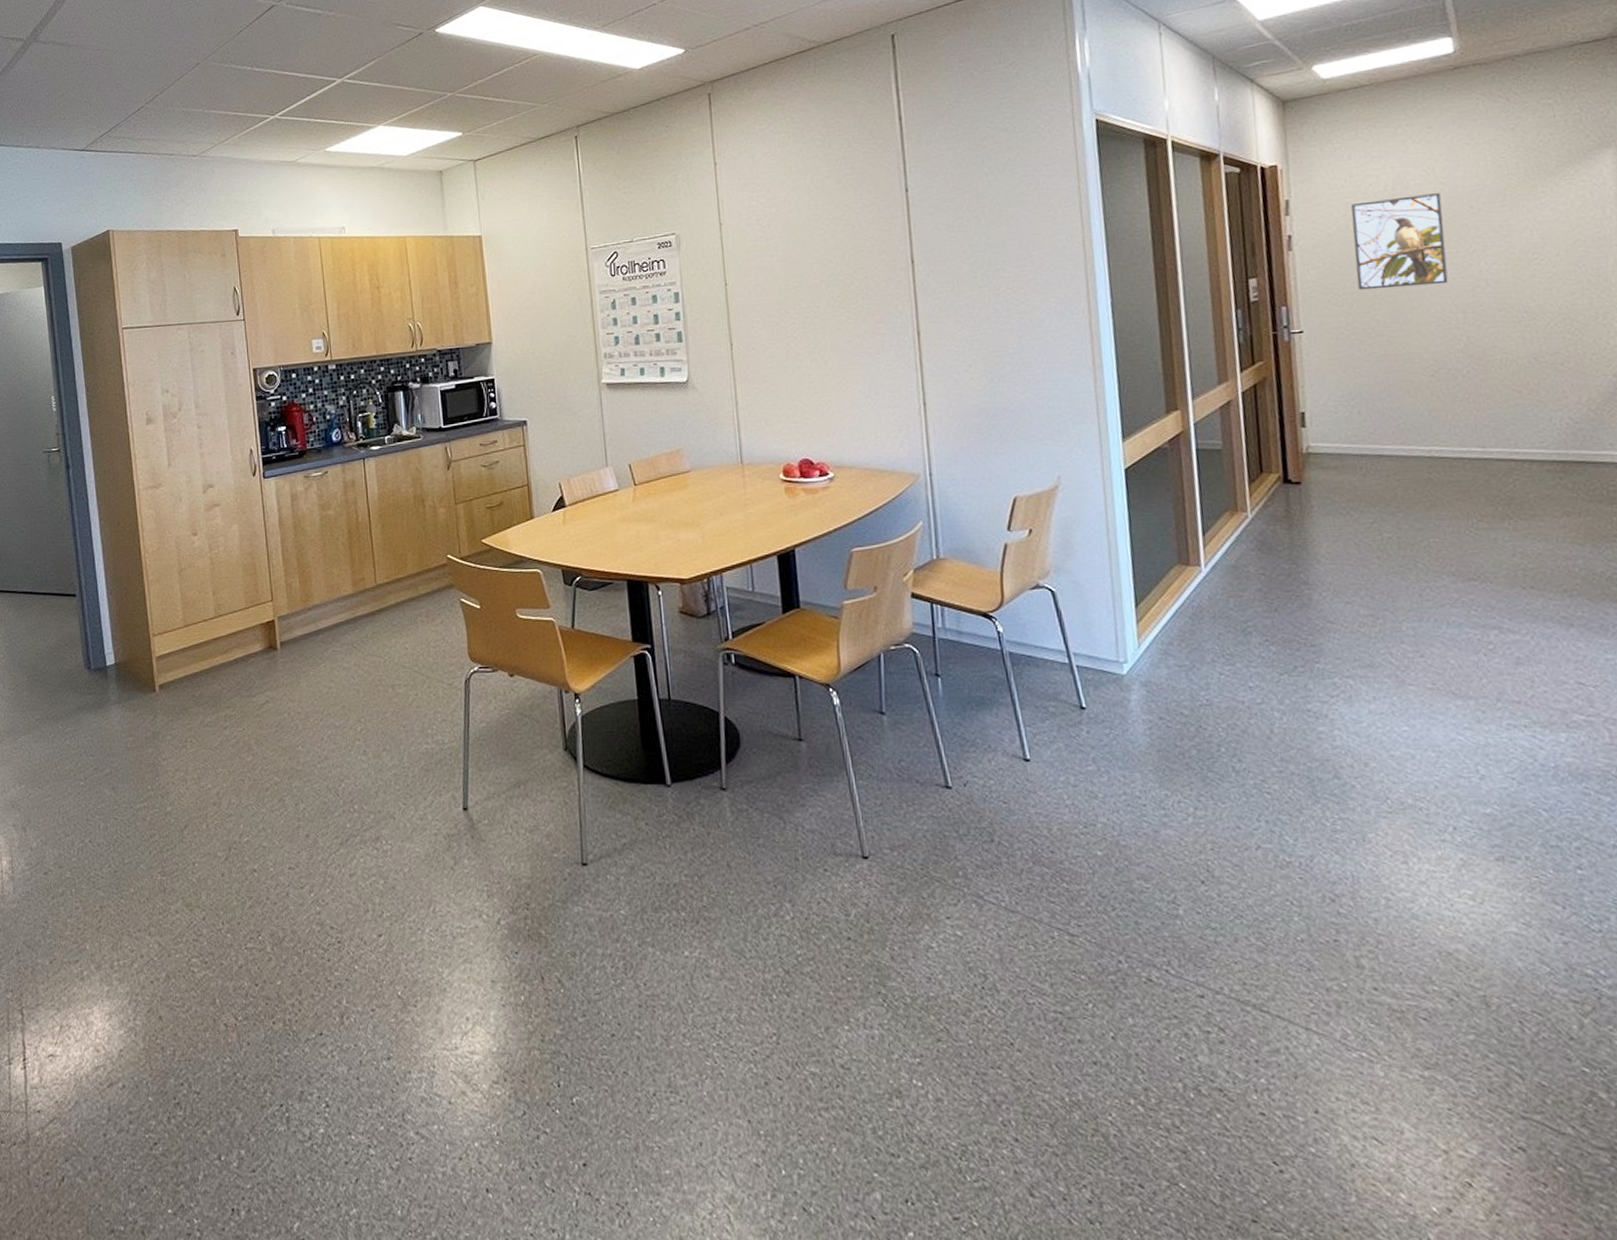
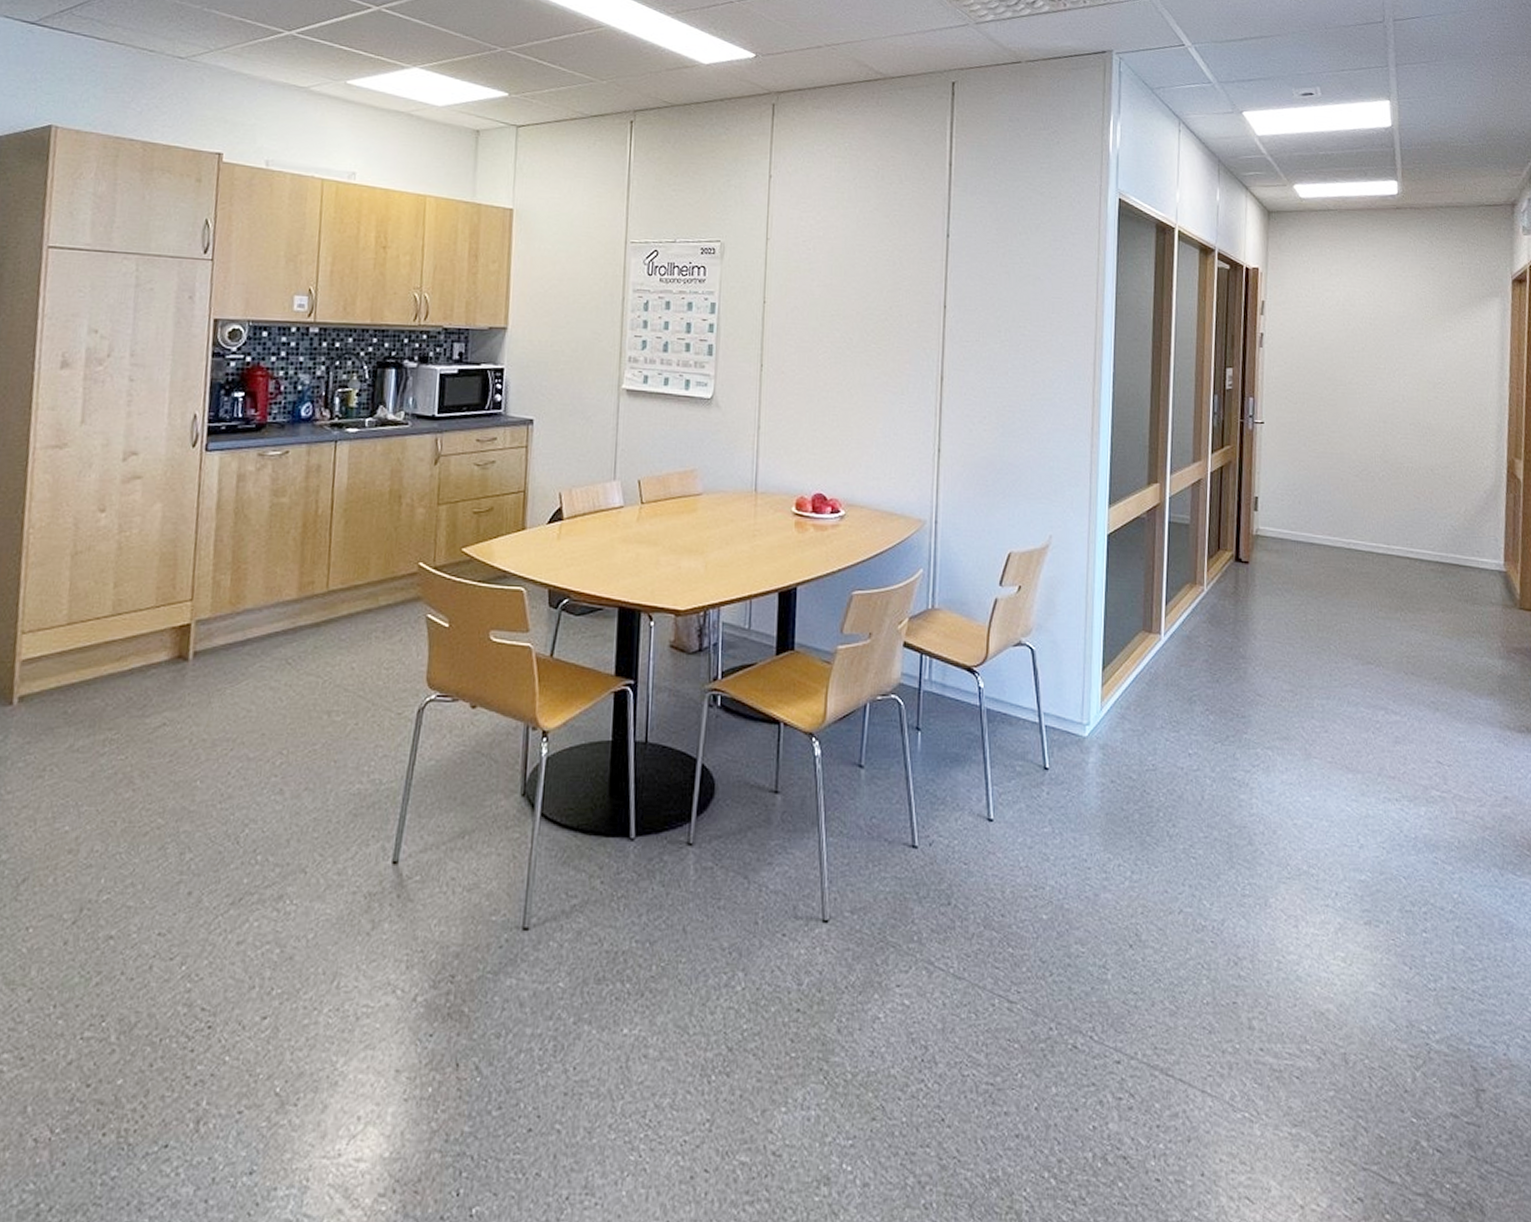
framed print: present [1350,193,1449,291] -> none [1309,312,1377,395]

